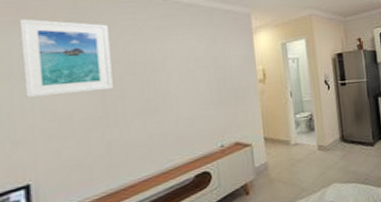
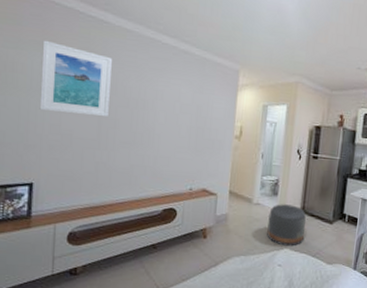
pouf: none [309,136,350,181] -> present [267,204,307,246]

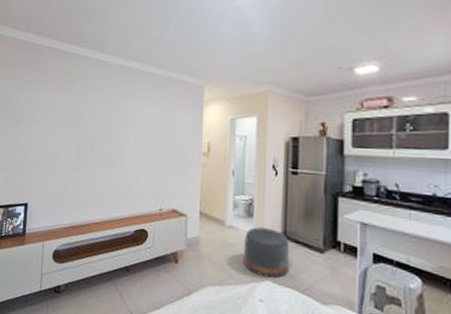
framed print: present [39,40,112,118] -> none [34,78,89,141]

